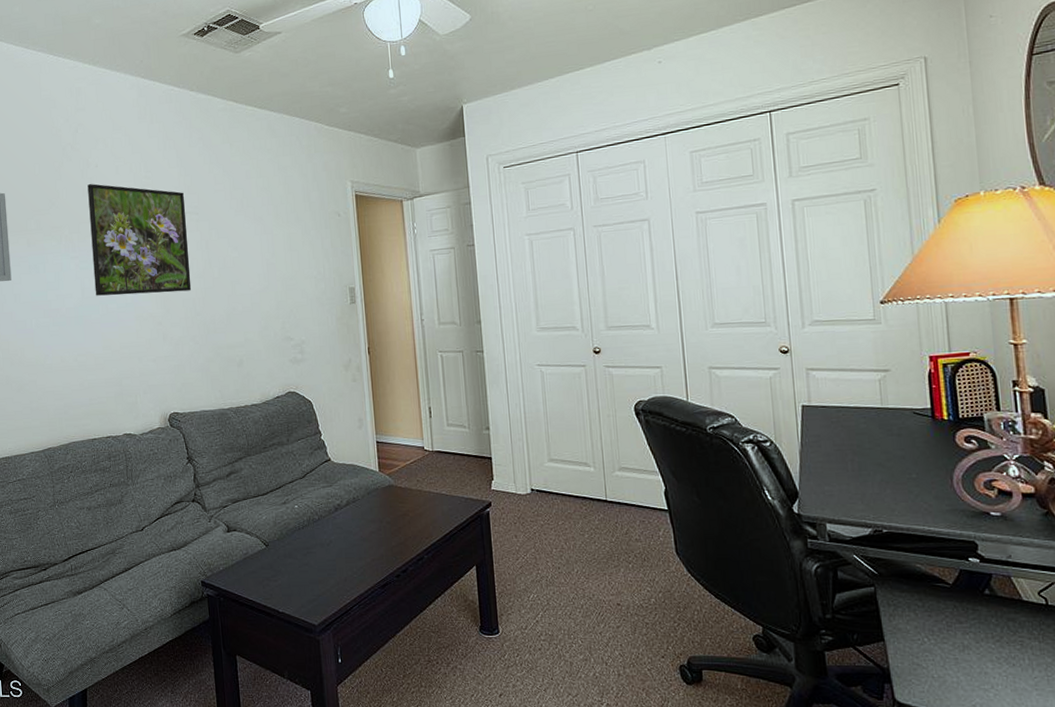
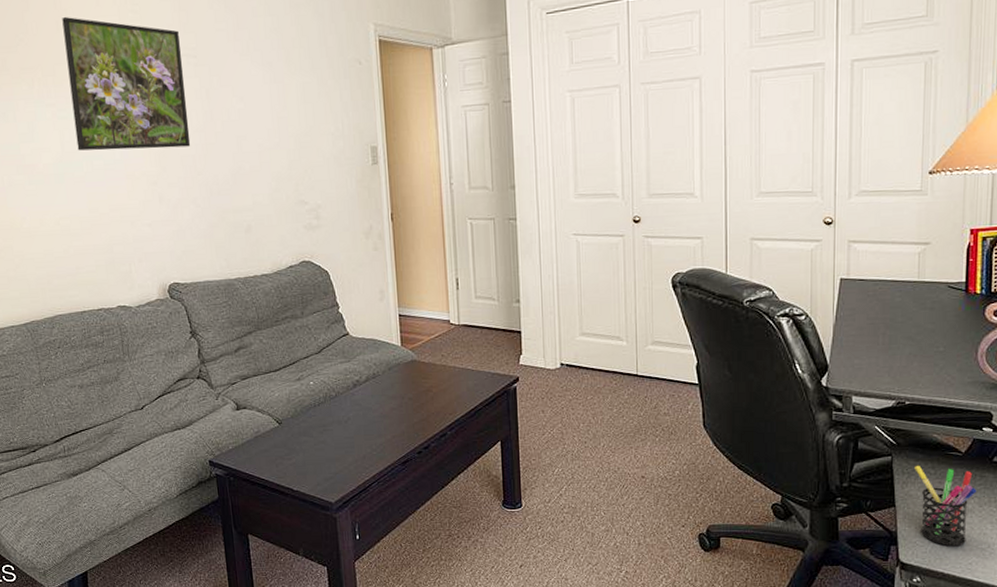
pen holder: none [900,596,971,686] -> present [915,465,977,547]

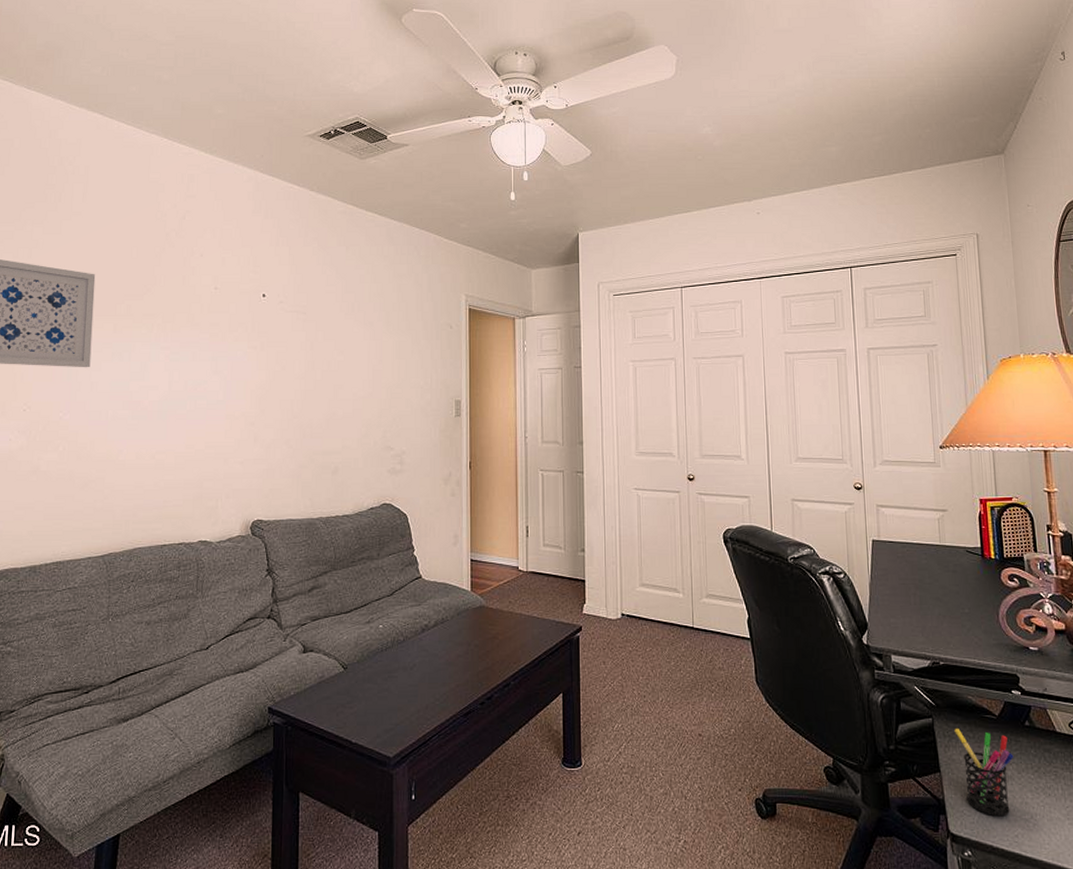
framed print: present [62,17,191,151] -> none [184,273,293,392]

